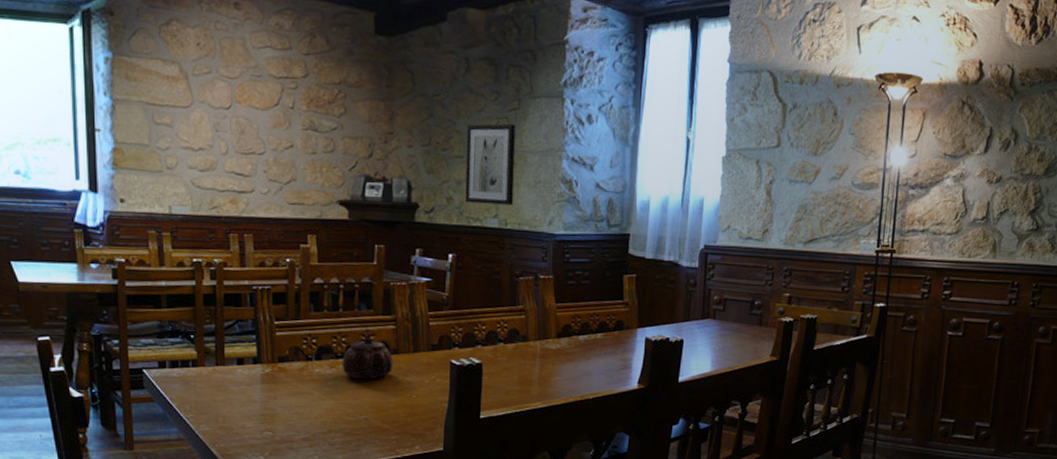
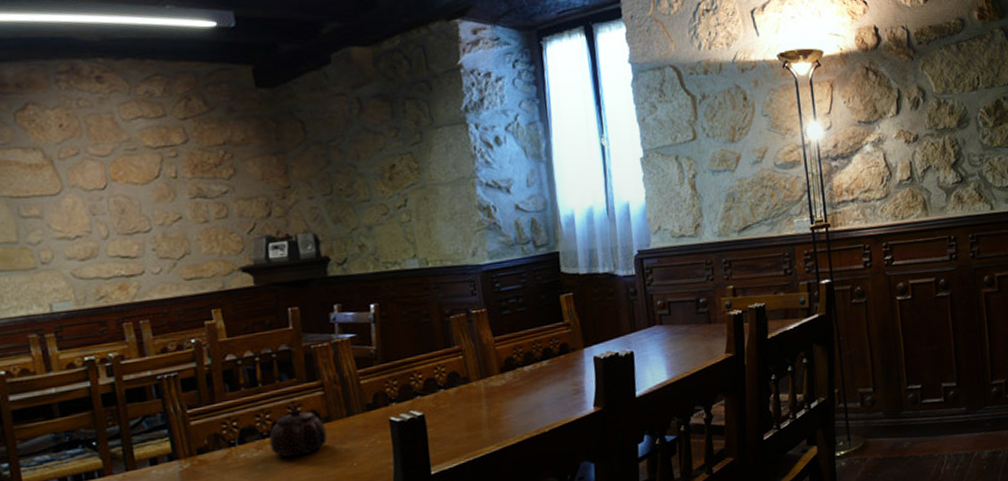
wall art: present [464,123,515,205] -> none [369,157,432,248]

